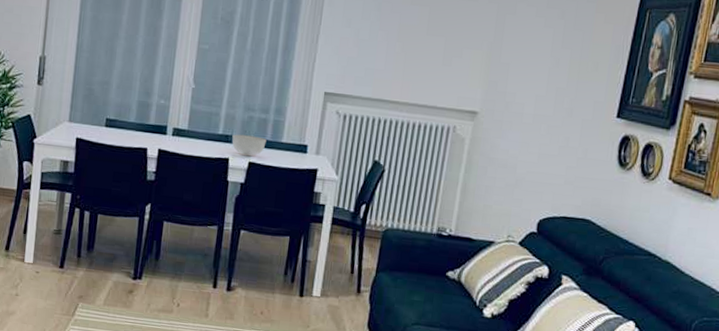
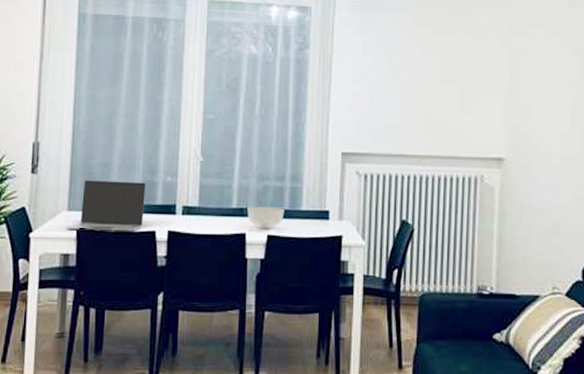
laptop: none [67,96,141,147] -> present [67,181,146,233]

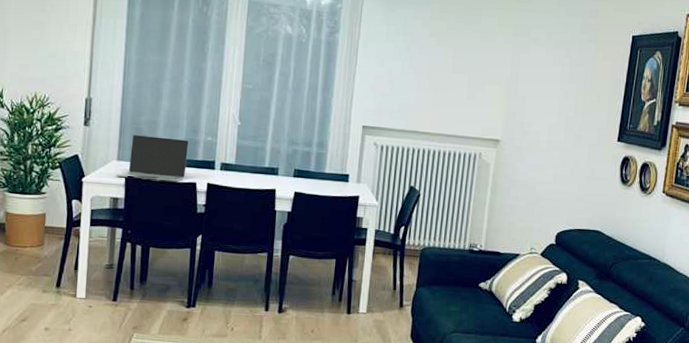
bowl: present [247,206,285,229] -> none [278,167,311,187]

